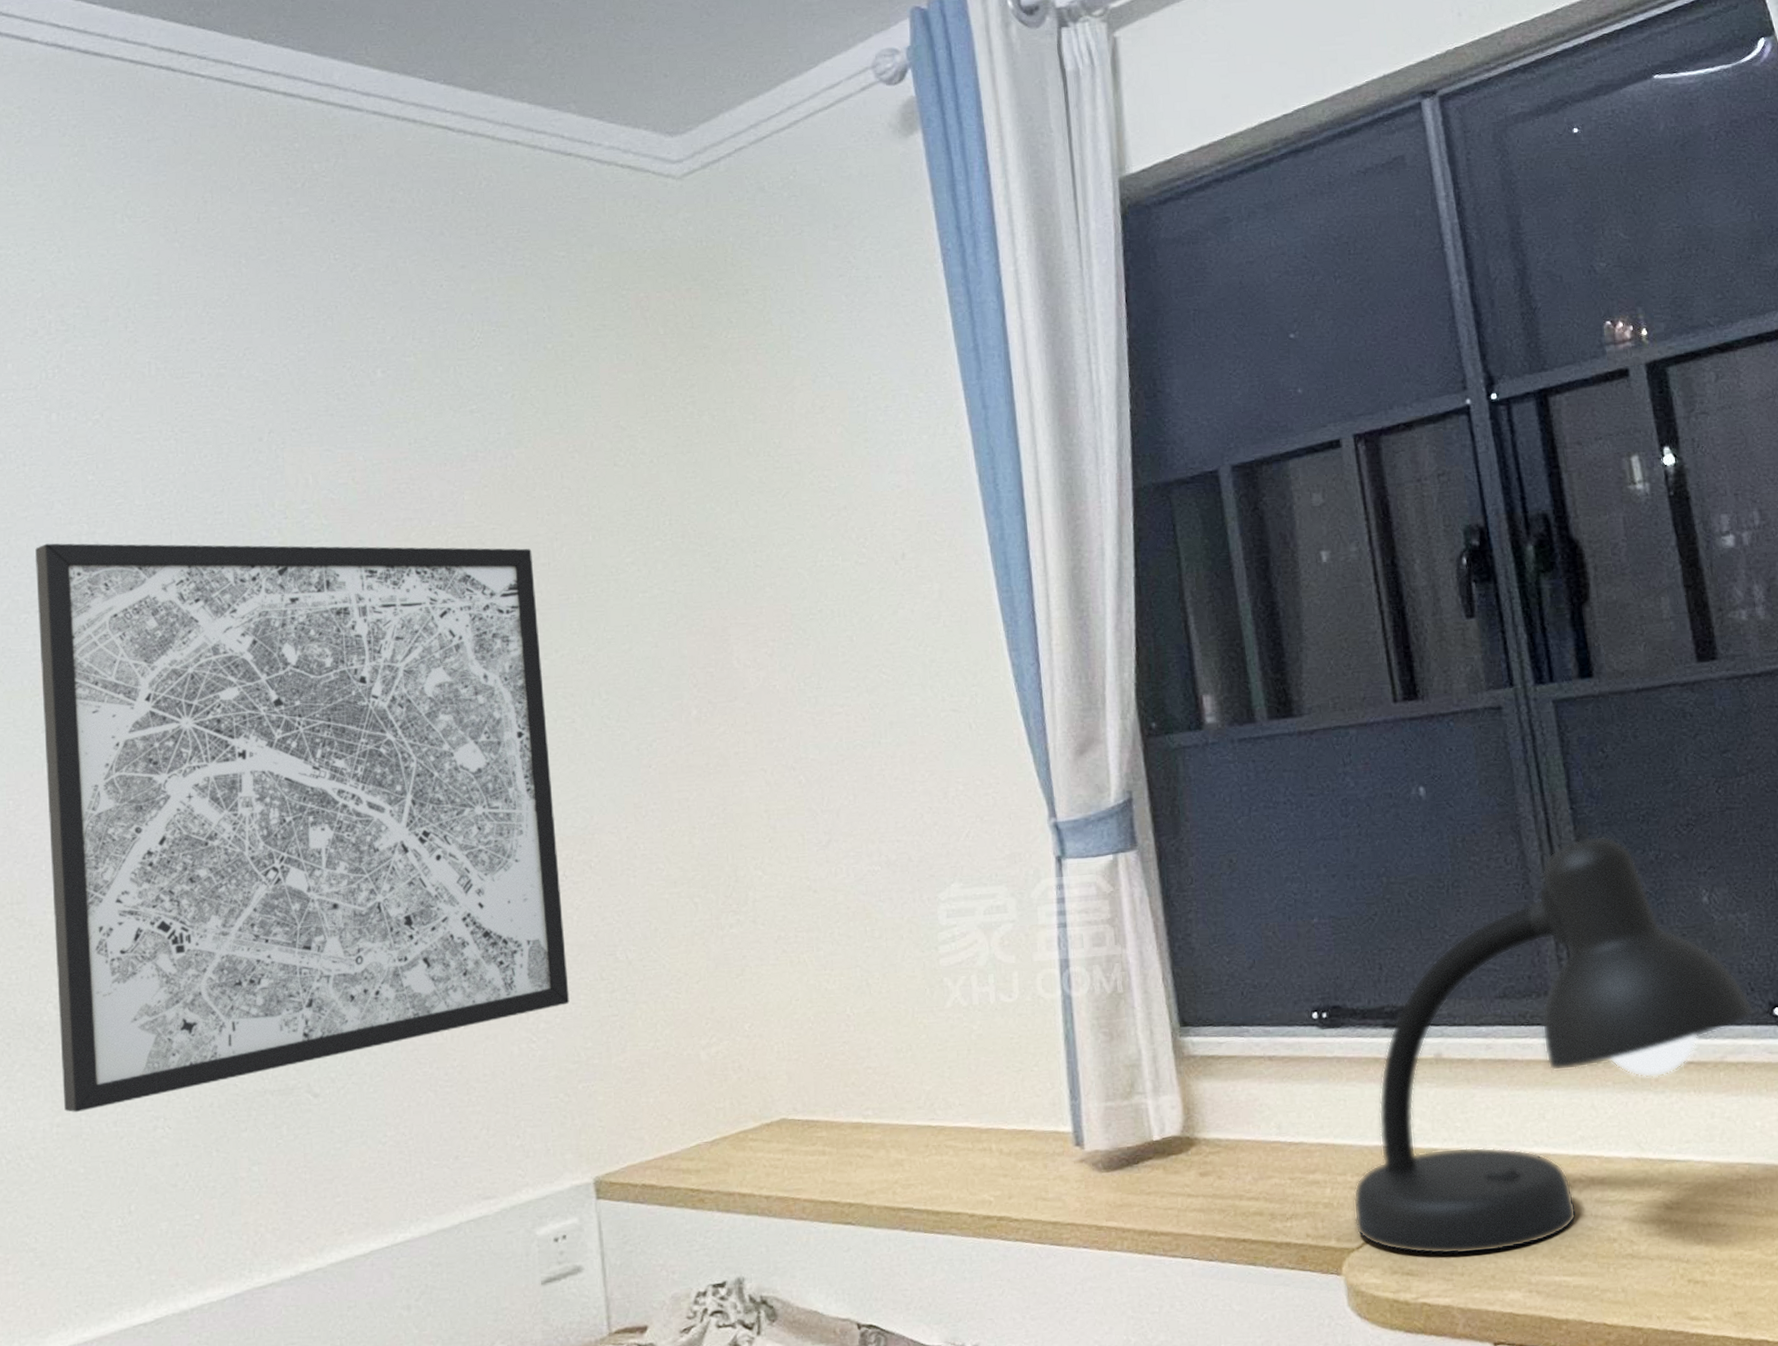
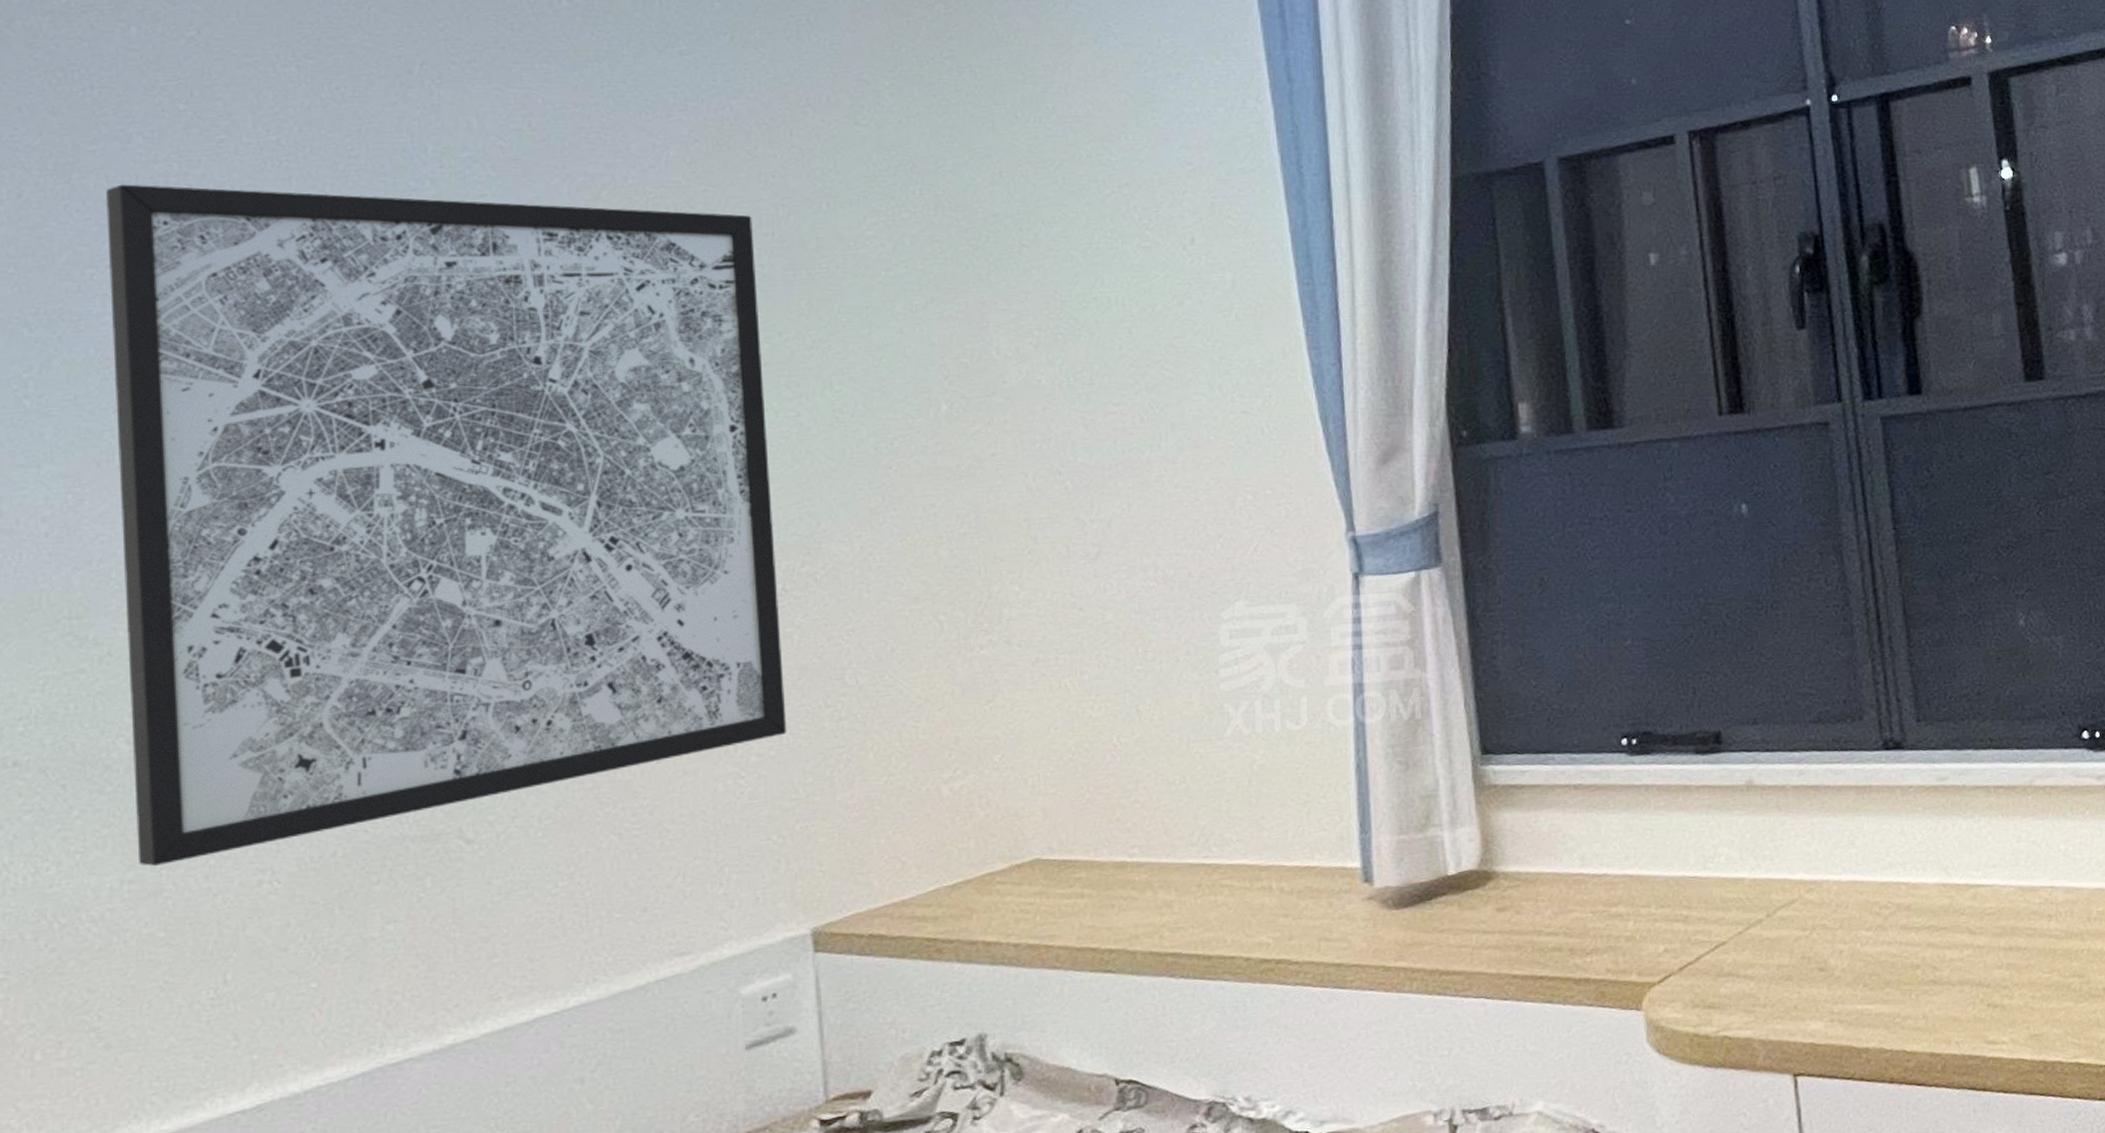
desk lamp: present [1353,835,1754,1255] -> none [1656,557,2064,987]

